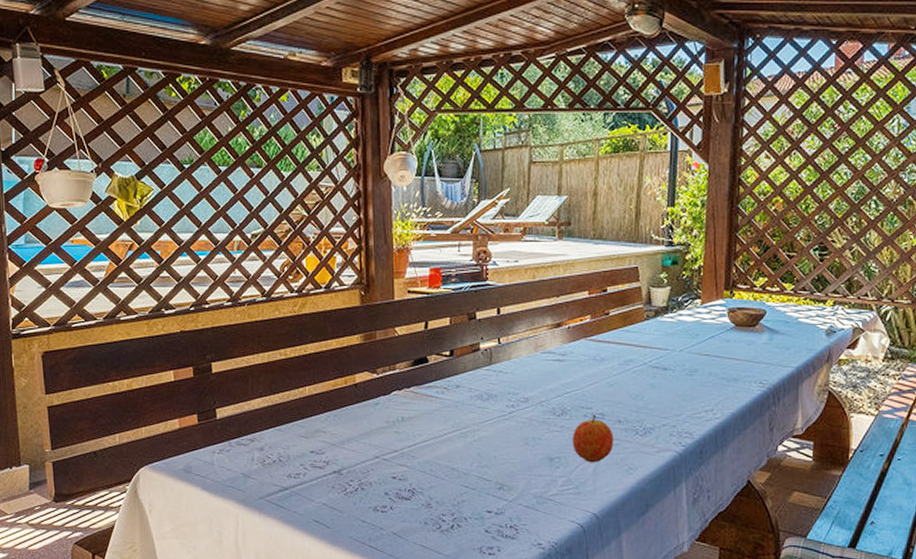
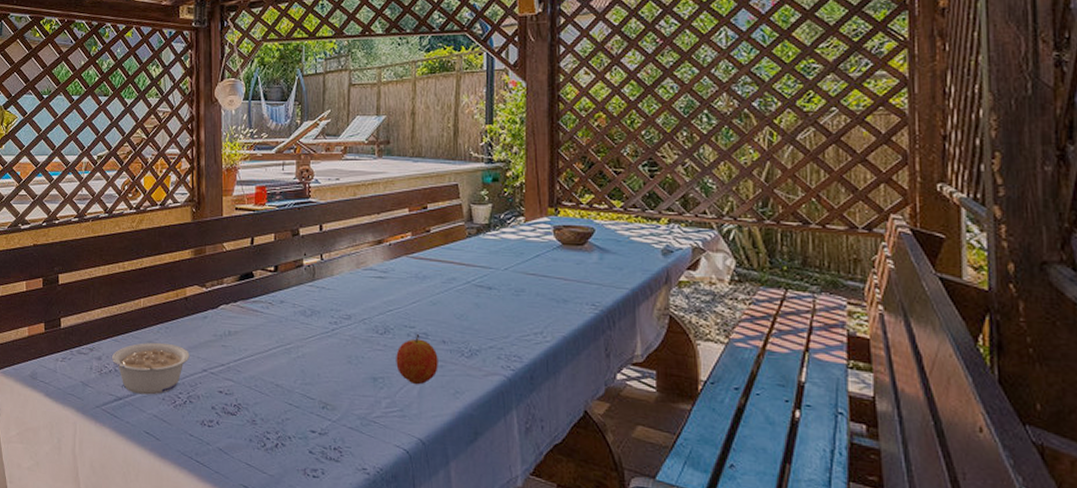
legume: none [276,430,361,484] -> present [112,342,190,395]

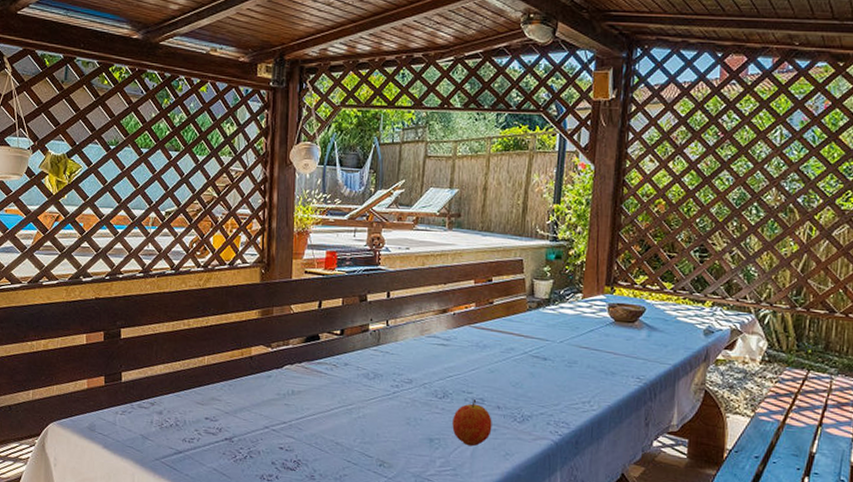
legume: present [112,342,190,395] -> none [174,399,252,450]

